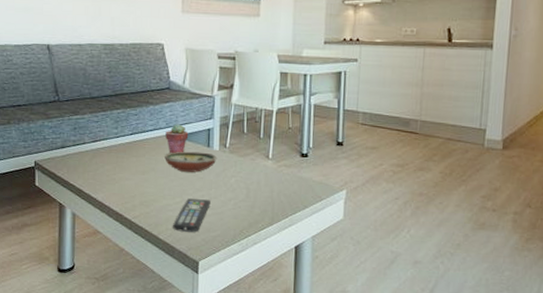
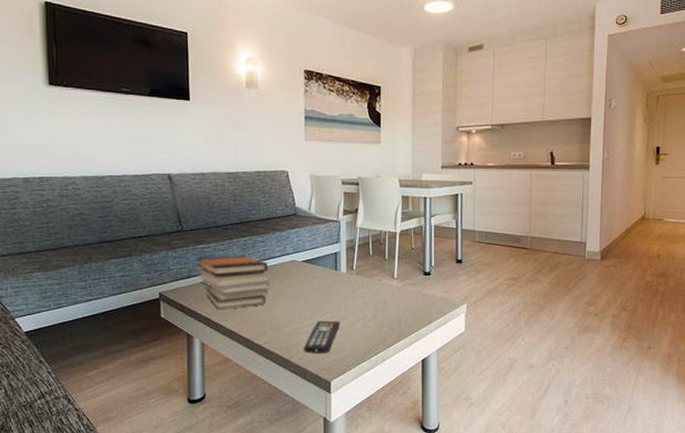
book stack: none [71,127,142,181] -> present [196,255,270,309]
potted succulent: present [165,124,189,154] -> none [293,249,316,279]
decorative bowl: present [165,151,217,172] -> none [293,275,345,295]

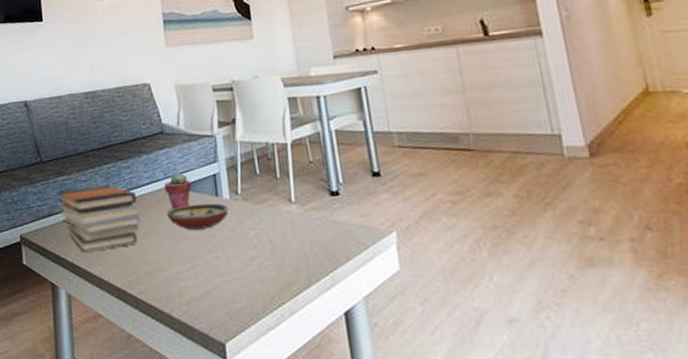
potted succulent: none [293,249,316,279] -> present [164,172,192,210]
decorative bowl: none [293,275,345,295] -> present [167,203,229,230]
remote control: present [303,321,340,354] -> none [186,262,229,306]

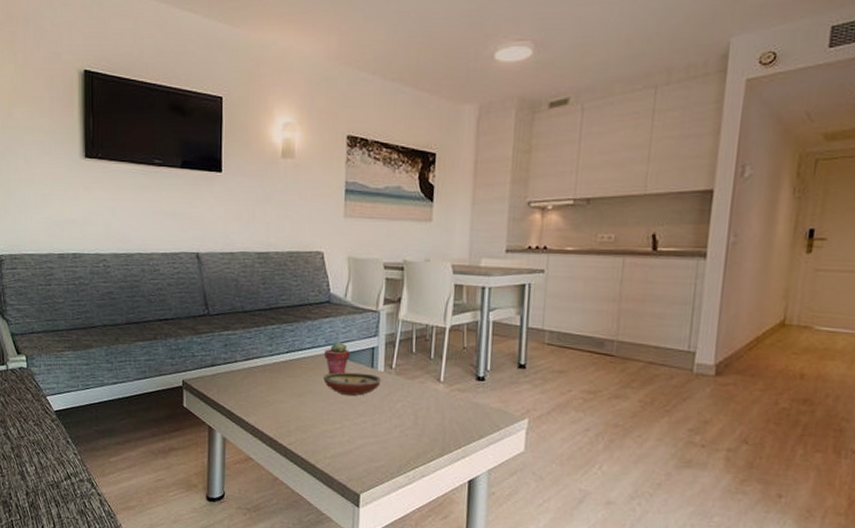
book stack: present [57,186,141,252] -> none [221,344,299,403]

